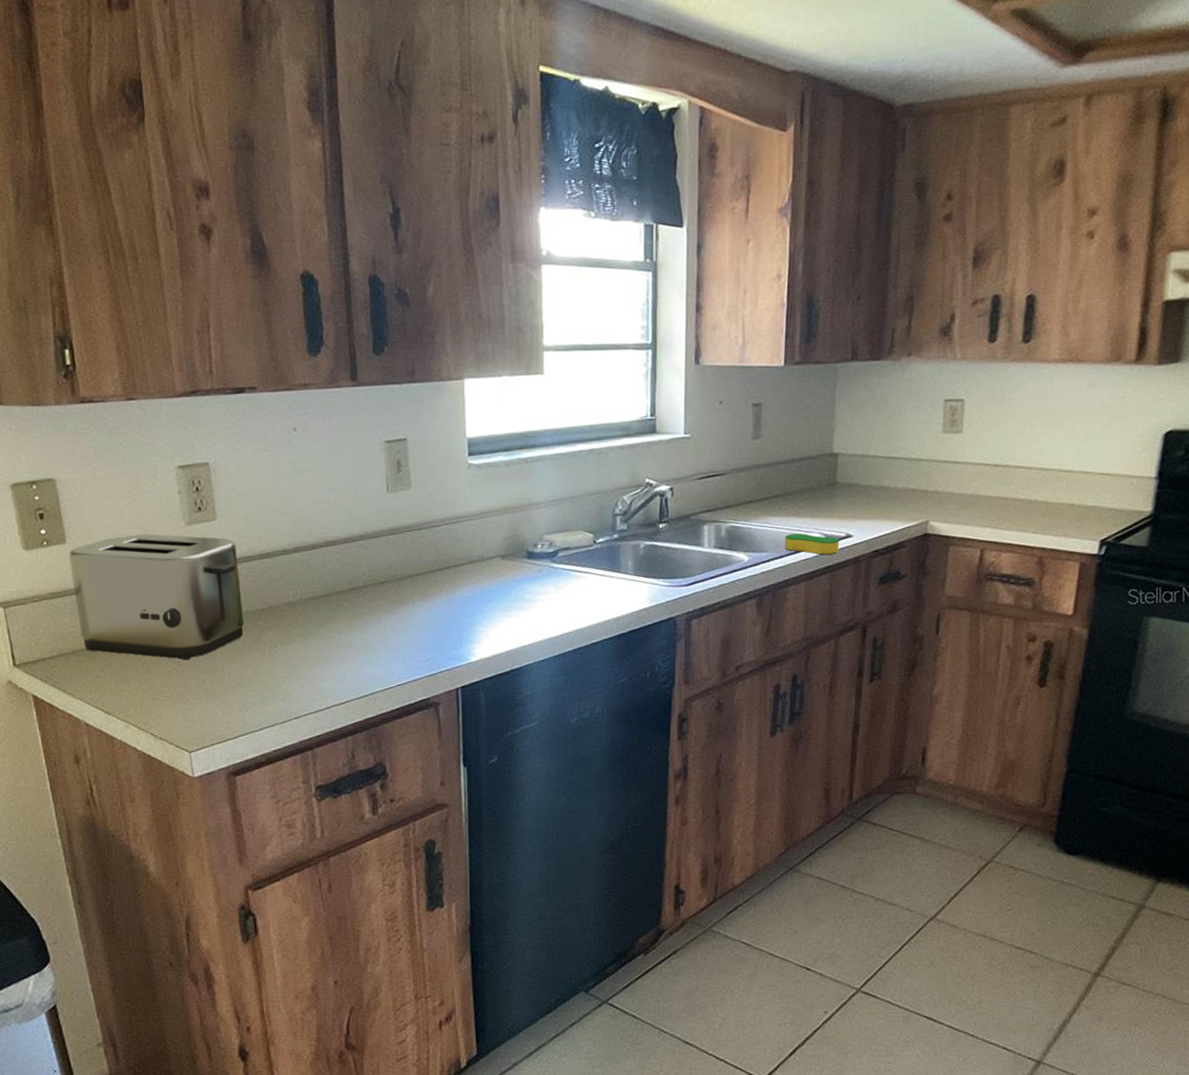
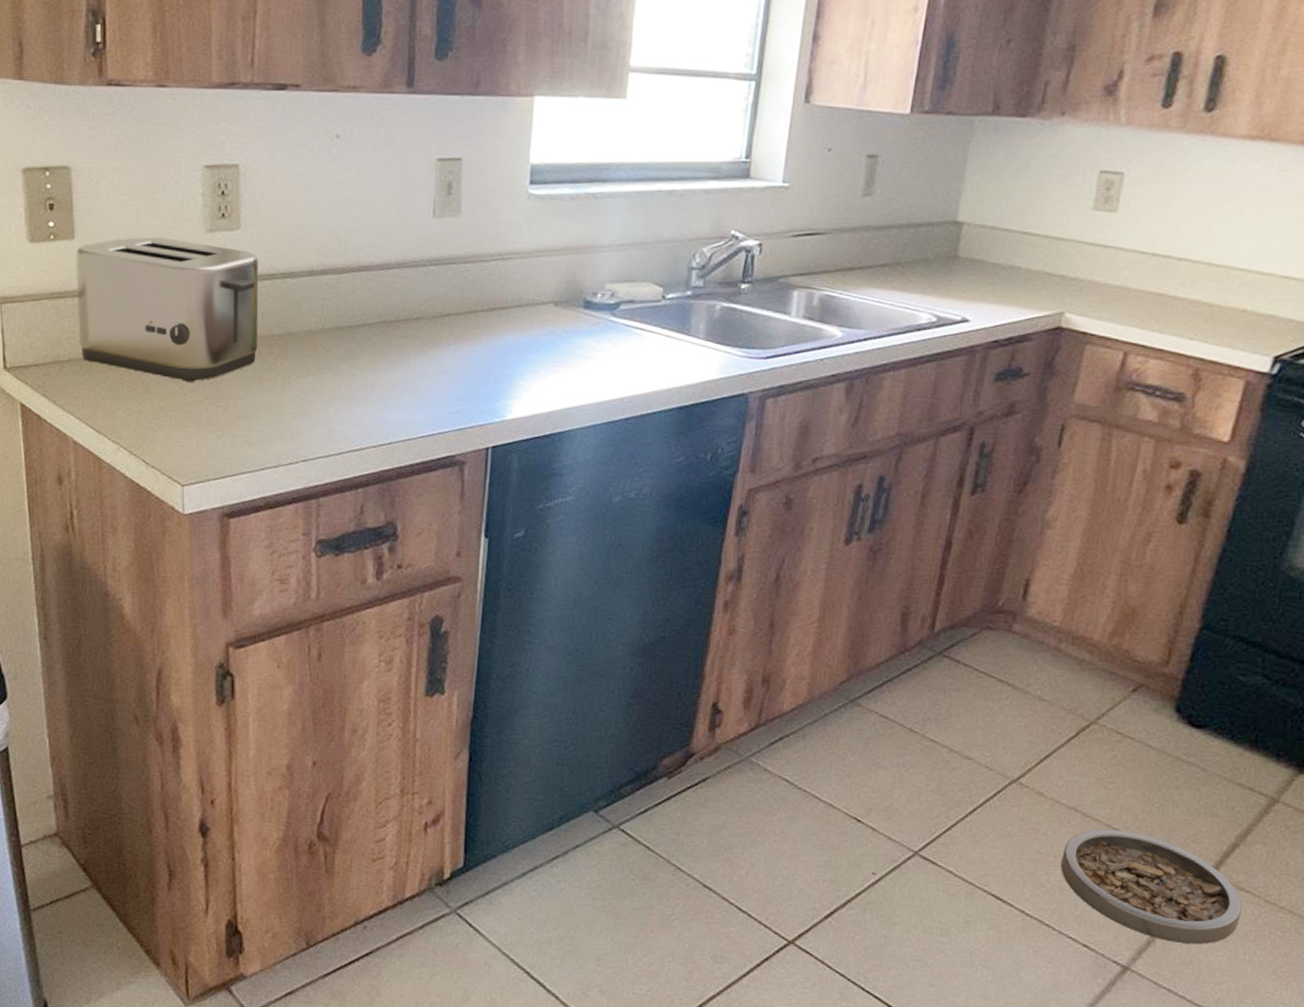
sponge: present [784,533,840,555] -> none [886,311,953,341]
pet bowl: none [978,947,1125,1035] -> present [1061,828,1242,945]

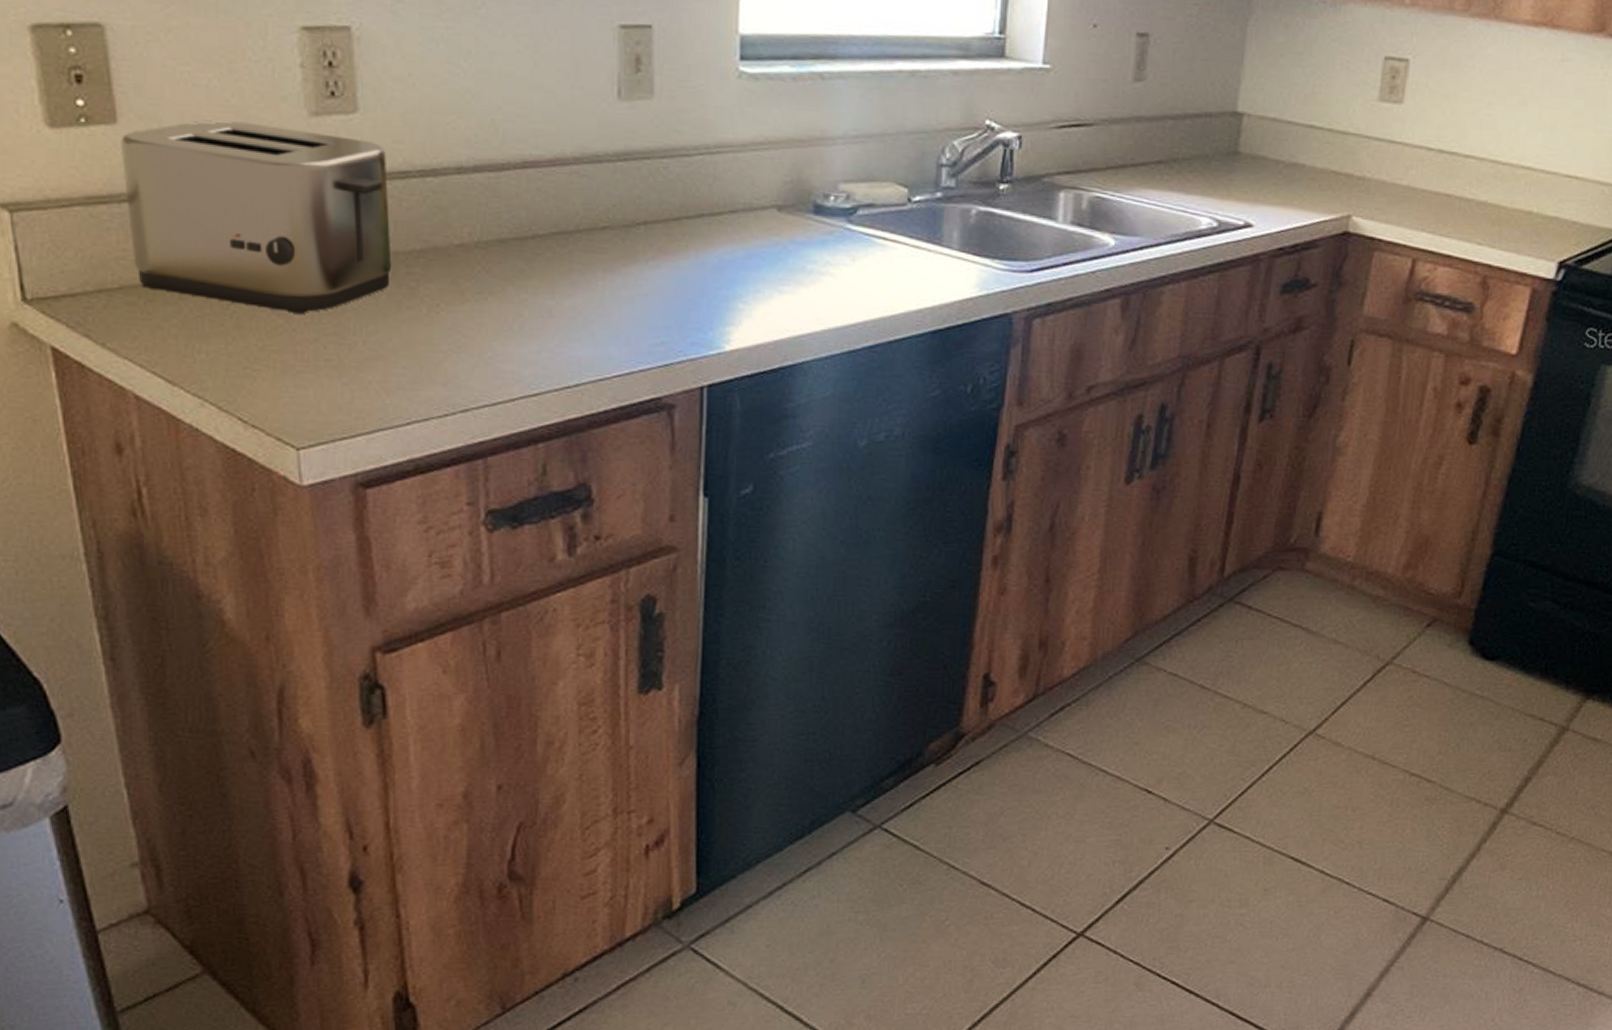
pet bowl: present [1061,828,1242,945] -> none [1360,774,1535,886]

